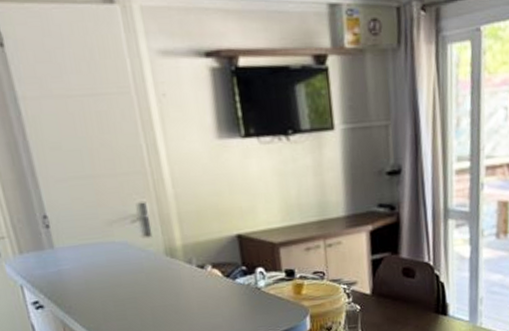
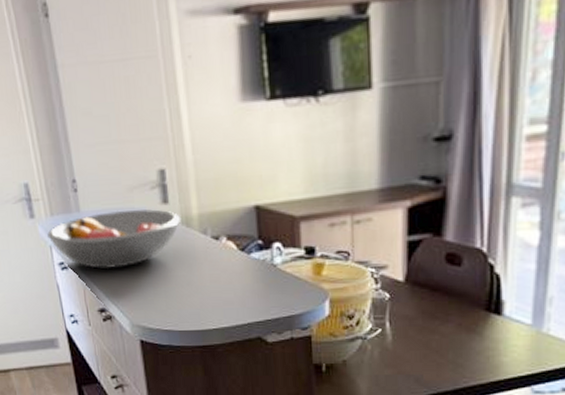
fruit bowl: none [16,242,165,305] -> present [47,209,182,270]

